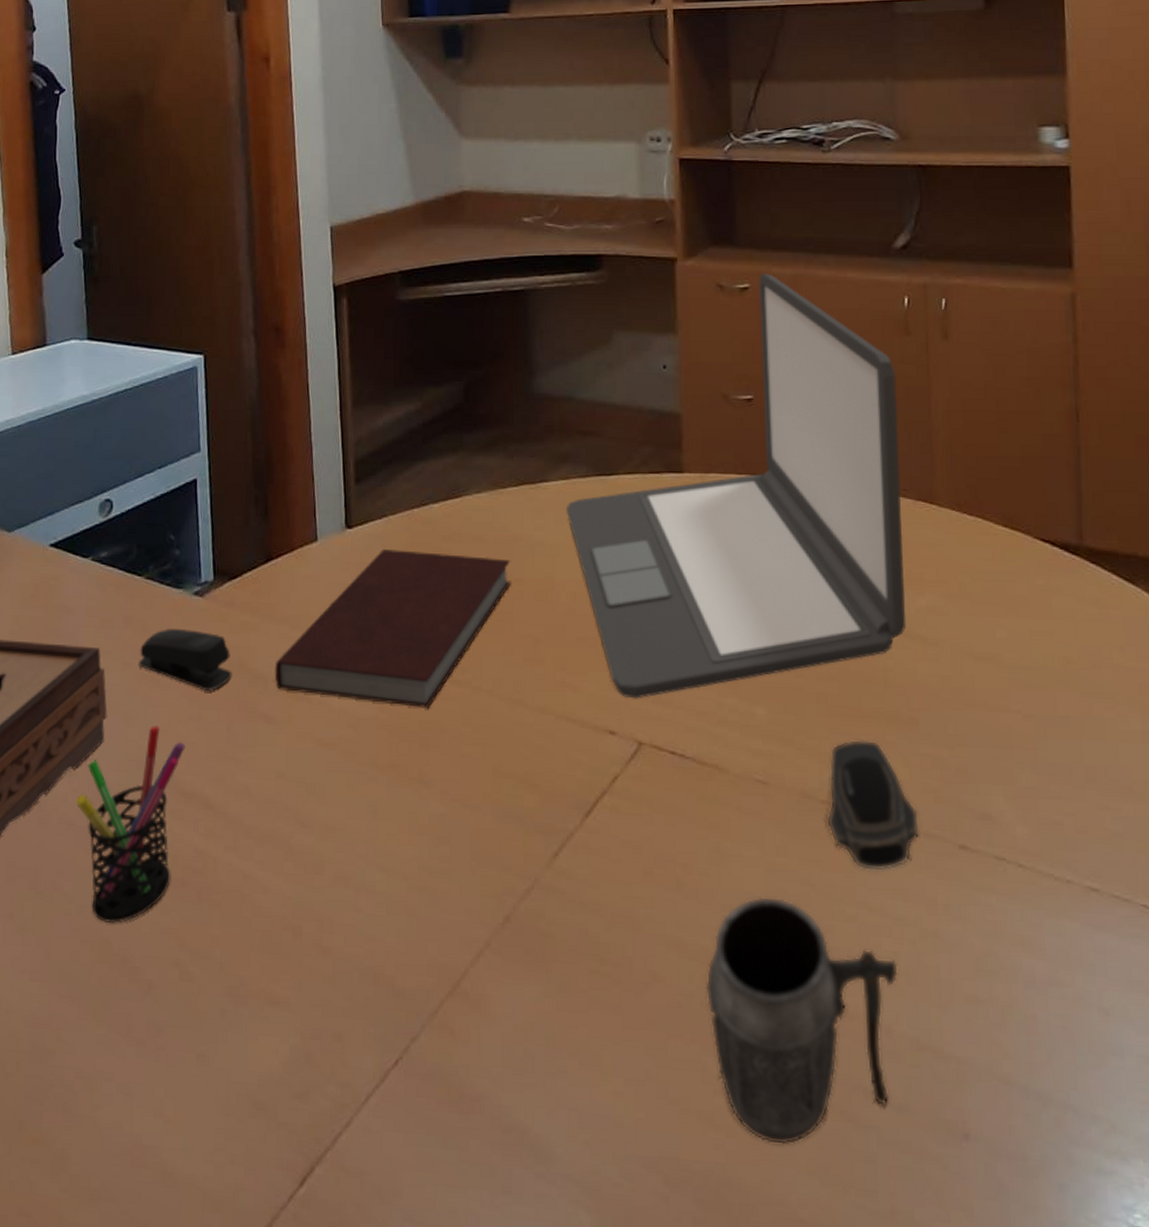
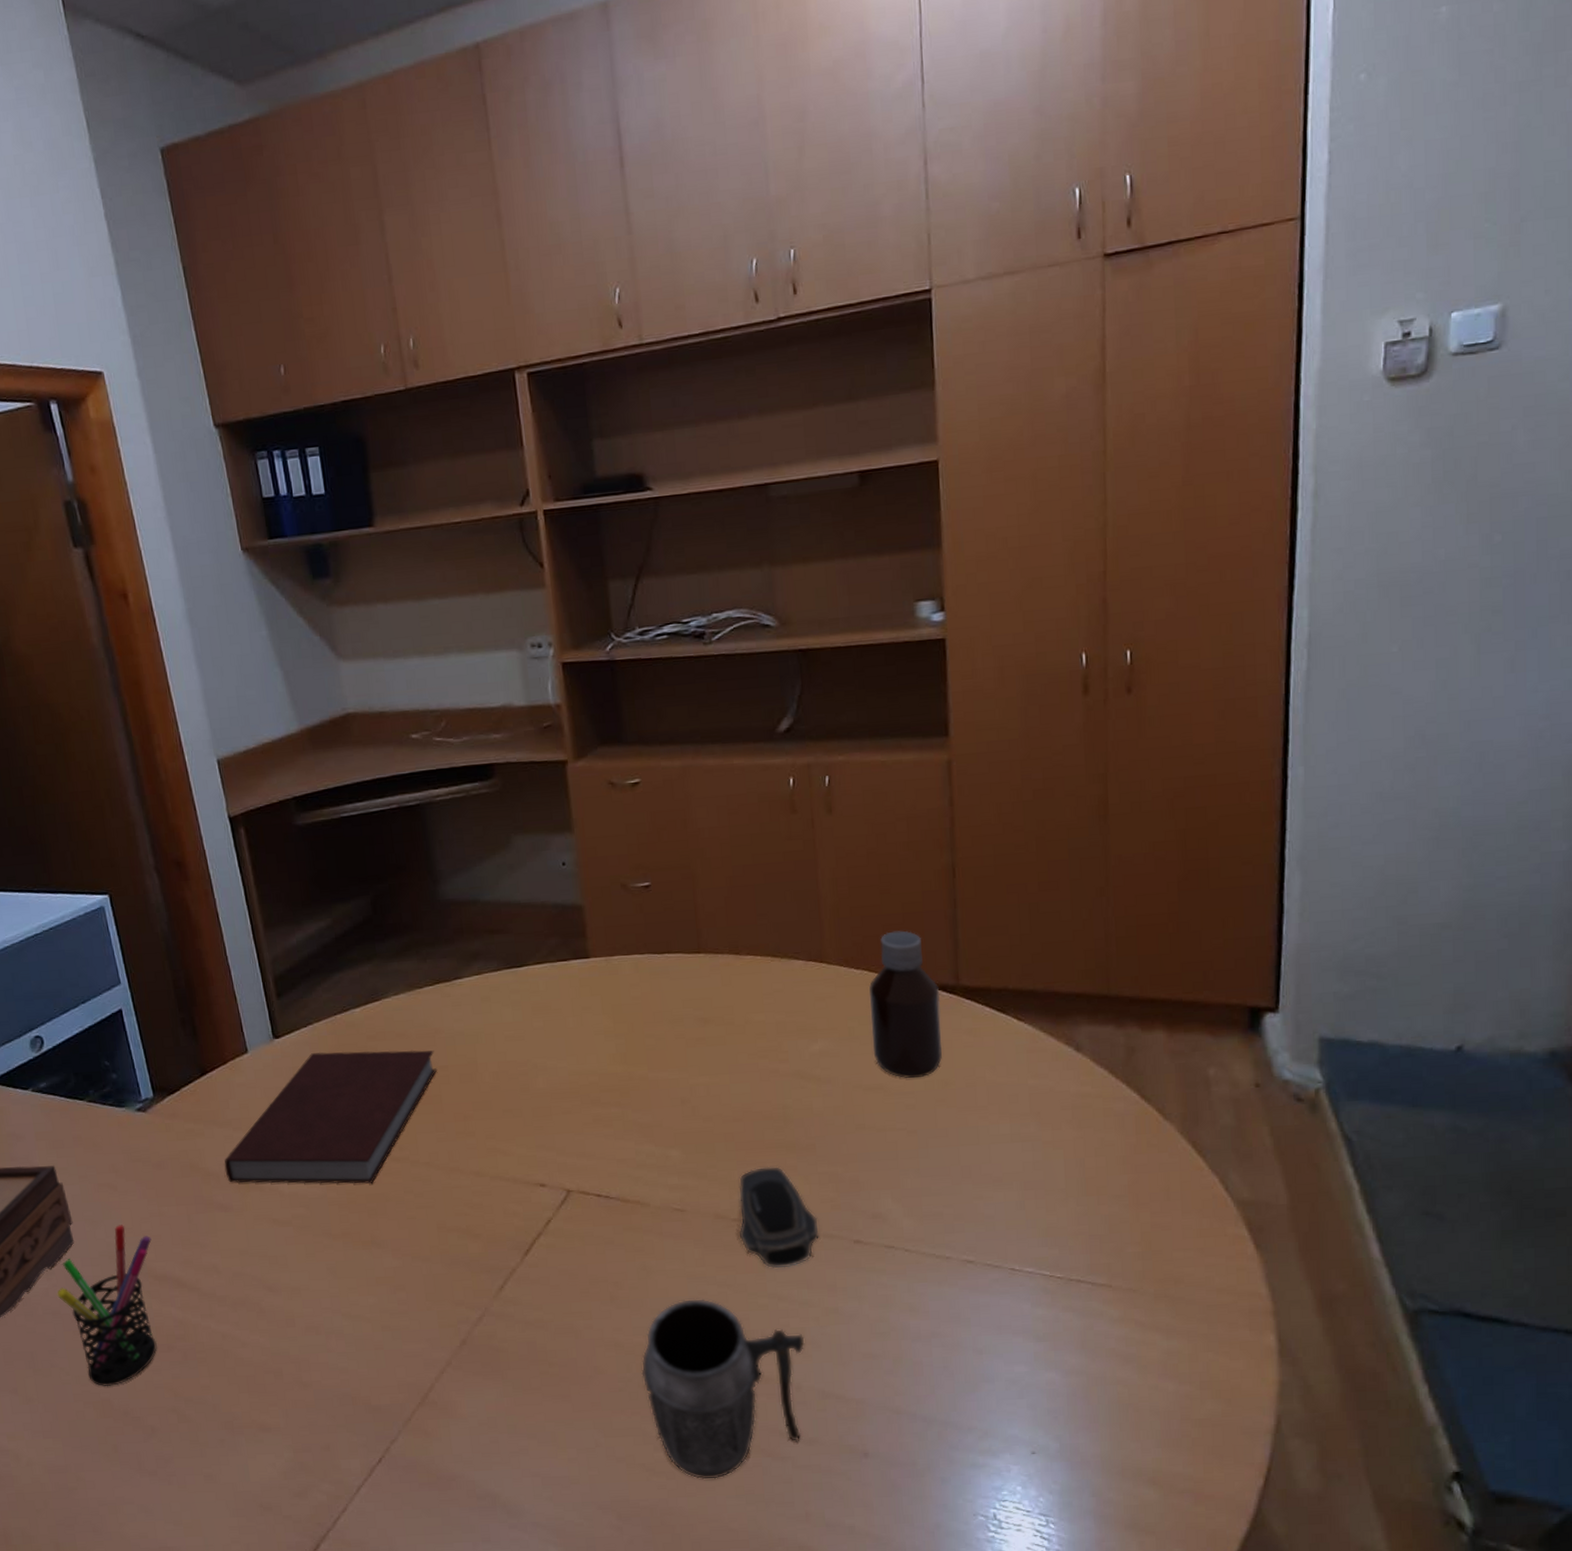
stapler: present [138,628,232,691] -> none [93,1140,185,1191]
laptop: present [565,272,907,699] -> none [481,766,802,1156]
bottle: none [983,476,1063,651] -> present [869,930,942,1079]

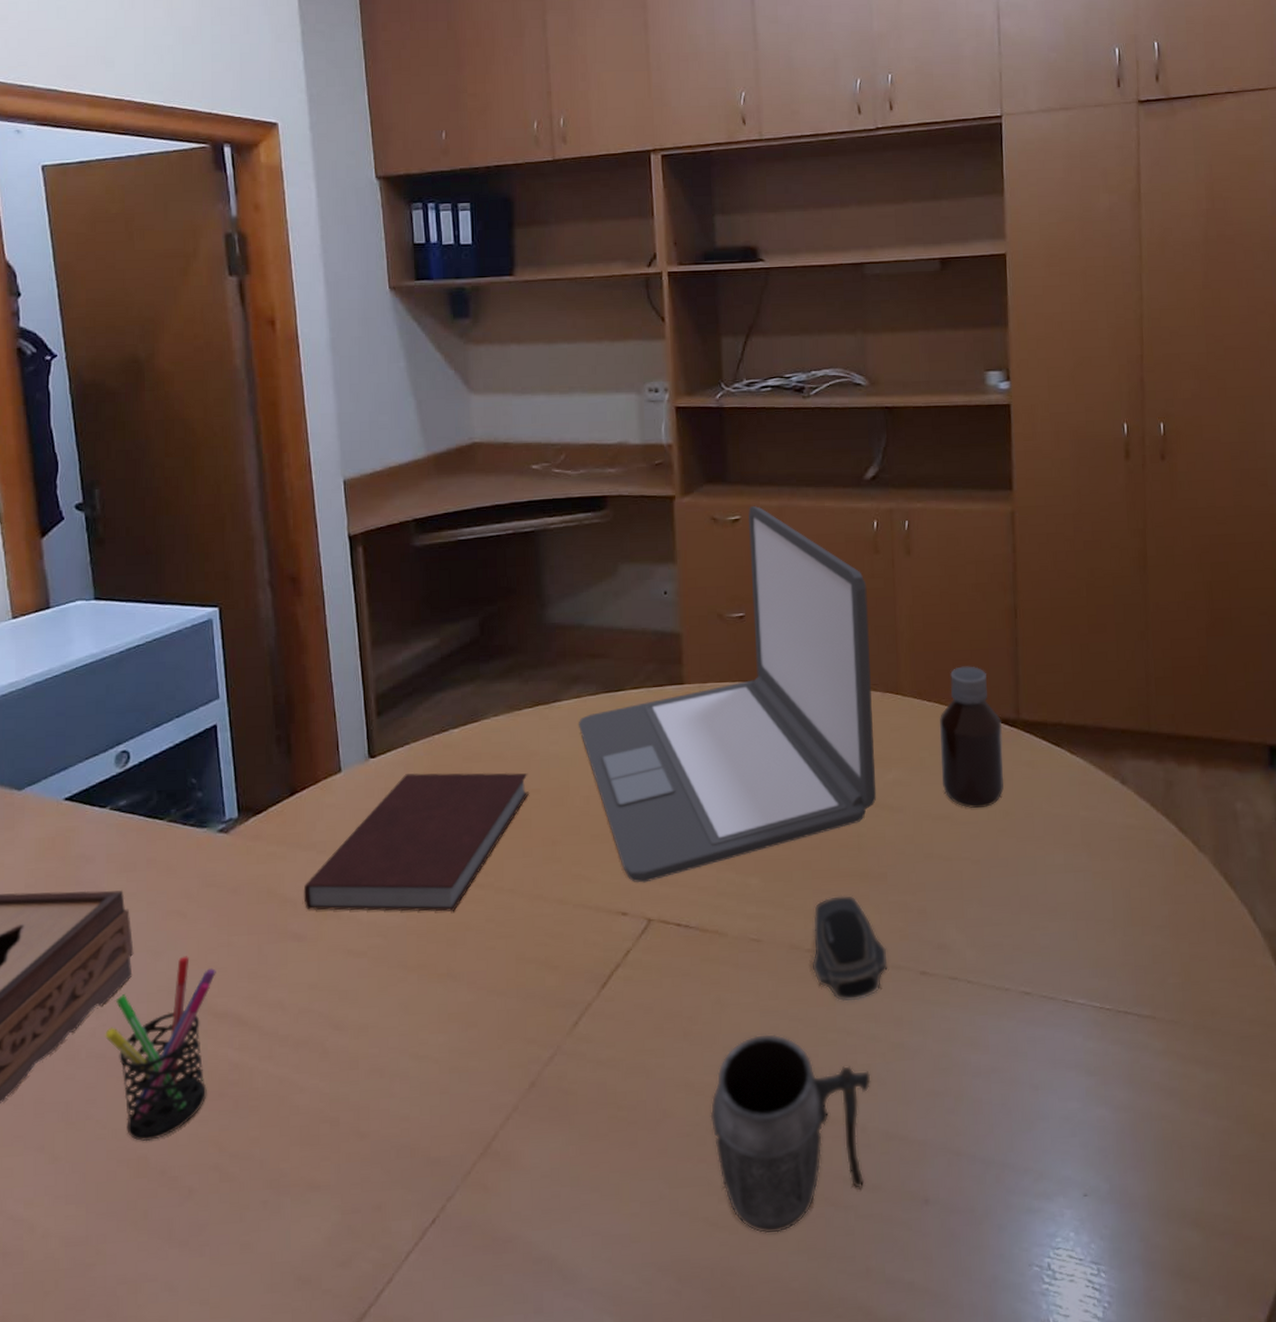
laptop: none [481,766,802,1156] -> present [578,505,877,883]

